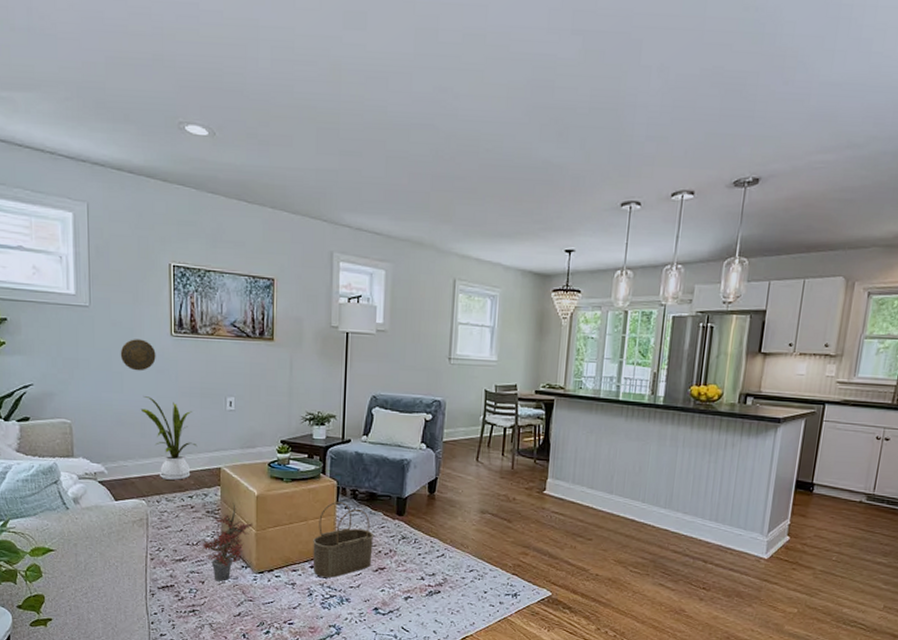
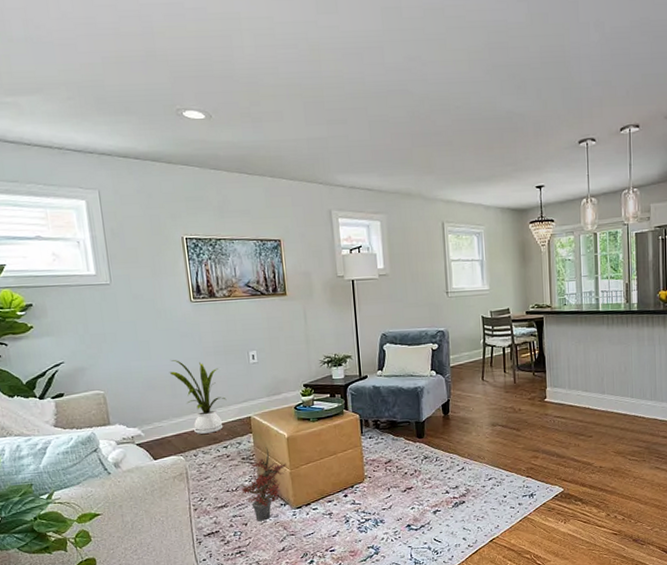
decorative plate: present [120,339,156,371] -> none [144,308,179,338]
wicker basket: present [313,501,375,578] -> none [344,432,400,504]

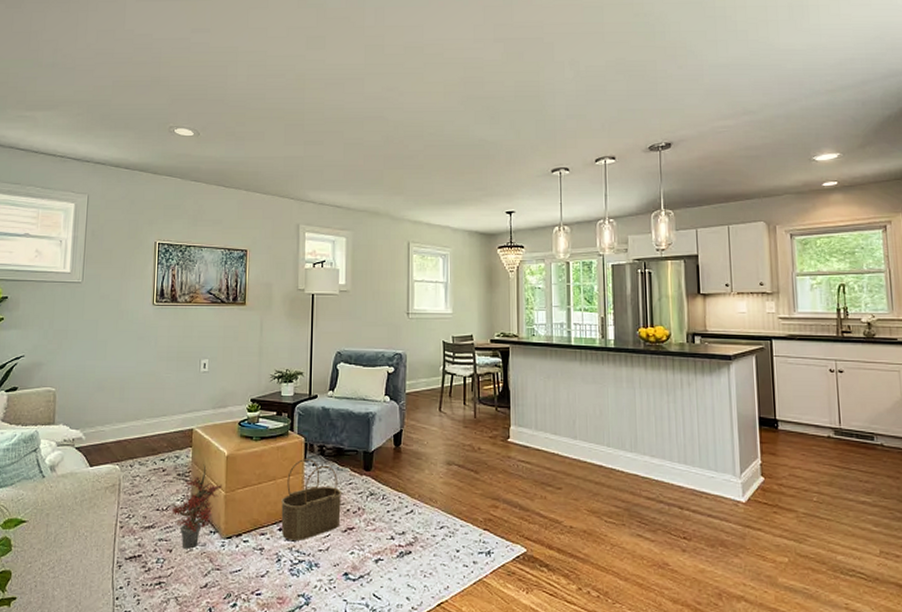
house plant: present [169,360,227,434] -> none [120,362,172,443]
wicker basket: none [344,432,400,504] -> present [281,458,342,541]

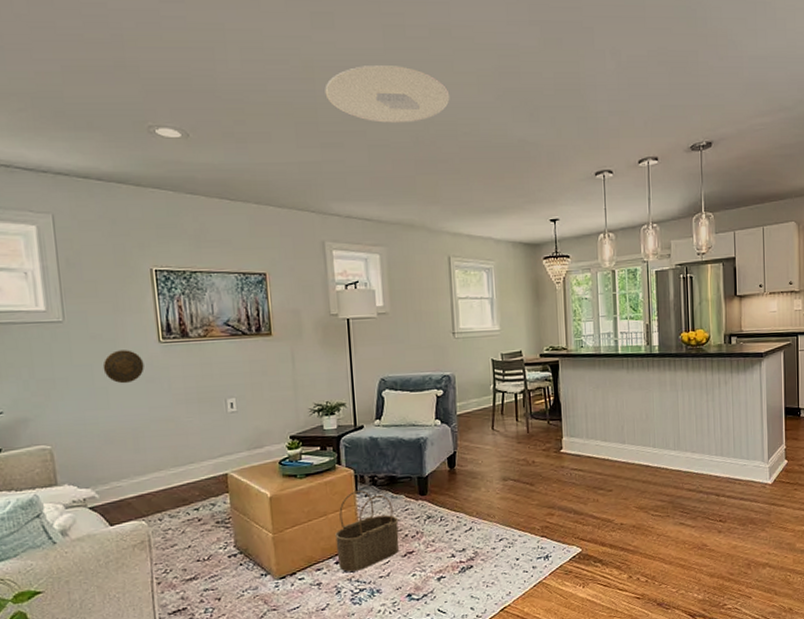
decorative plate: none [105,310,138,339] -> present [102,350,144,384]
potted plant: present [168,464,223,549] -> none [212,508,269,595]
ceiling light: none [312,77,419,125] -> present [325,64,450,123]

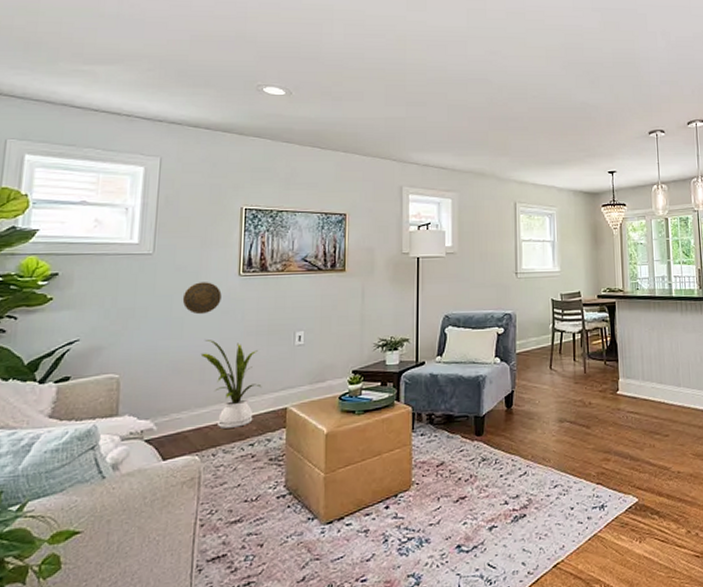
house plant: none [131,409,199,495] -> present [200,340,262,428]
ceiling light: present [325,64,450,123] -> none [414,39,522,87]
wicker basket: present [335,489,399,572] -> none [388,428,453,518]

